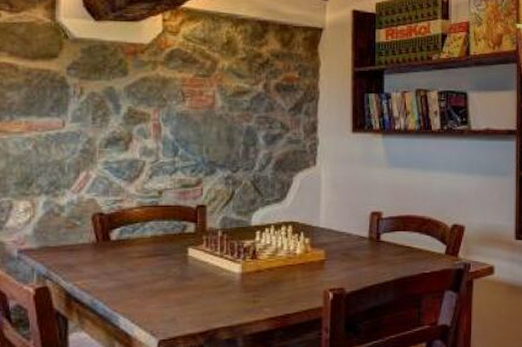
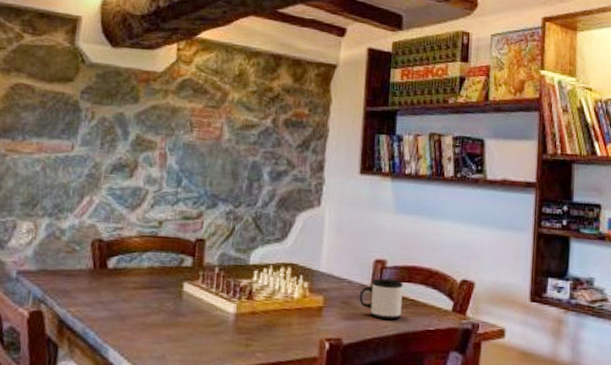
mug: none [358,229,399,267] -> present [359,278,403,320]

